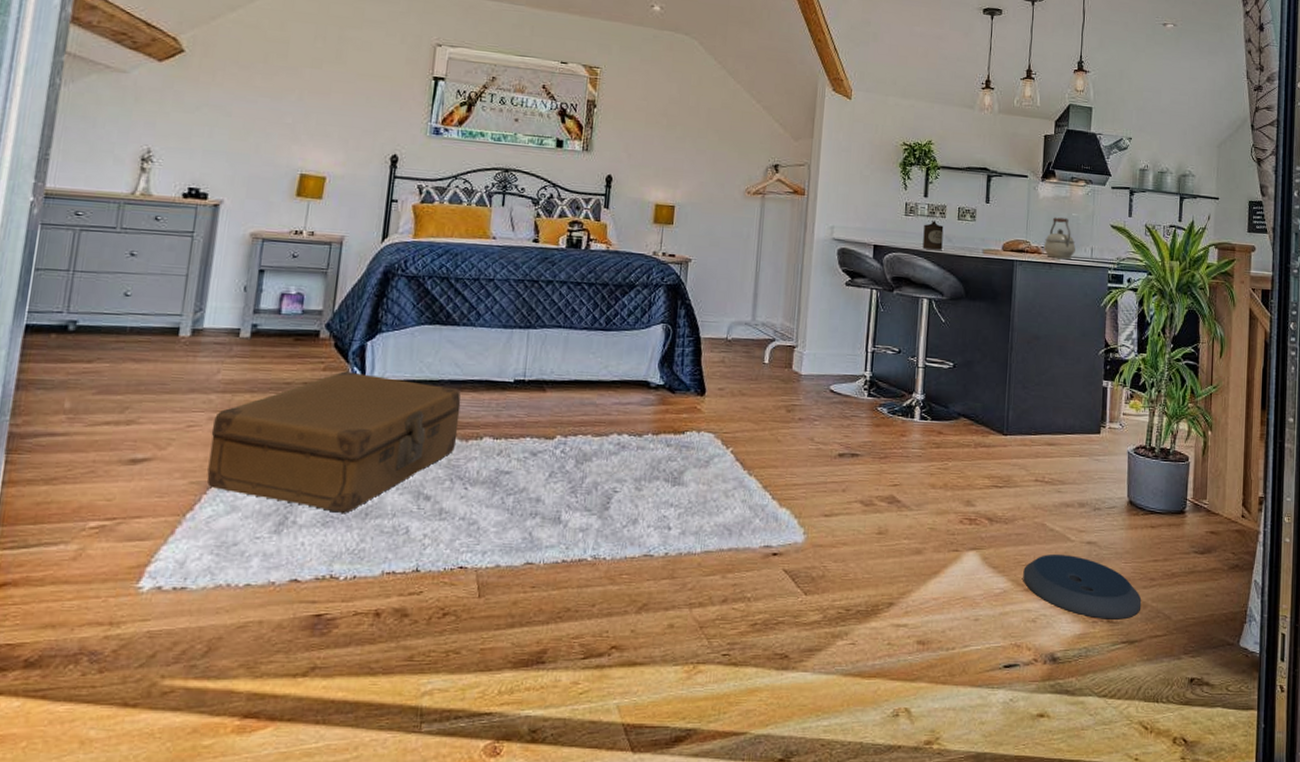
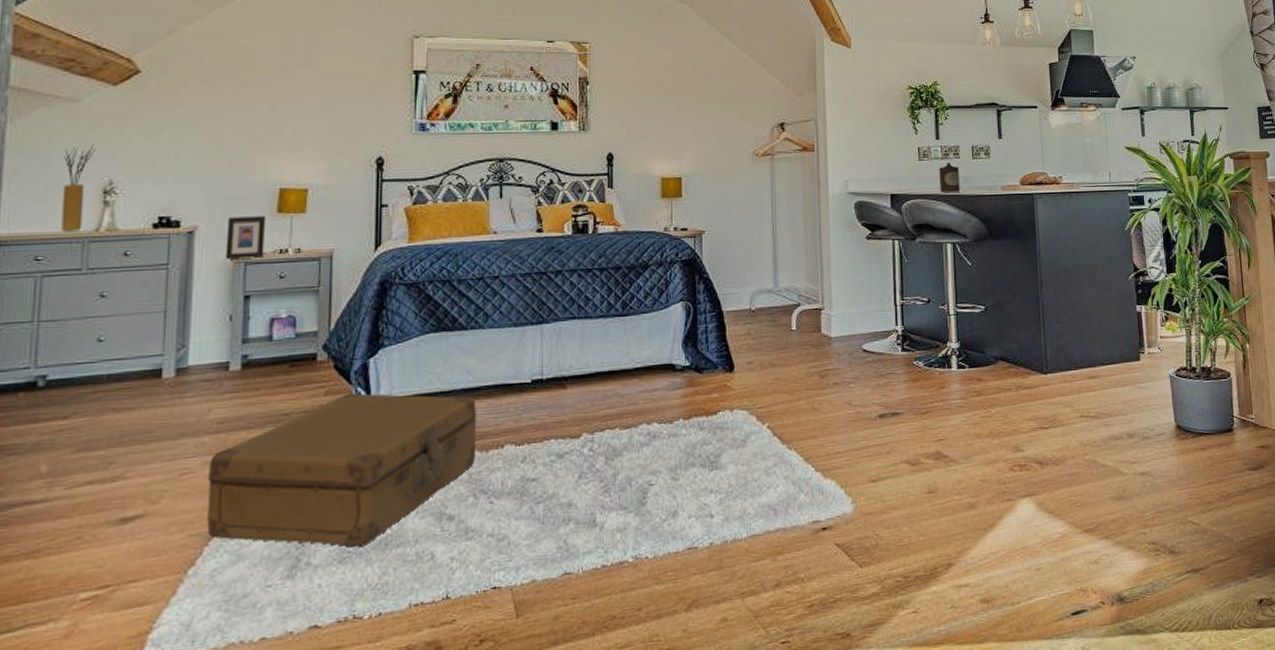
vase: none [101,113,140,193] -> present [61,144,98,232]
picture frame: none [245,195,286,236] -> present [225,216,267,259]
robot vacuum: present [1023,553,1142,620] -> none [1080,489,1202,551]
kettle: present [1043,217,1076,259] -> none [1061,145,1093,187]

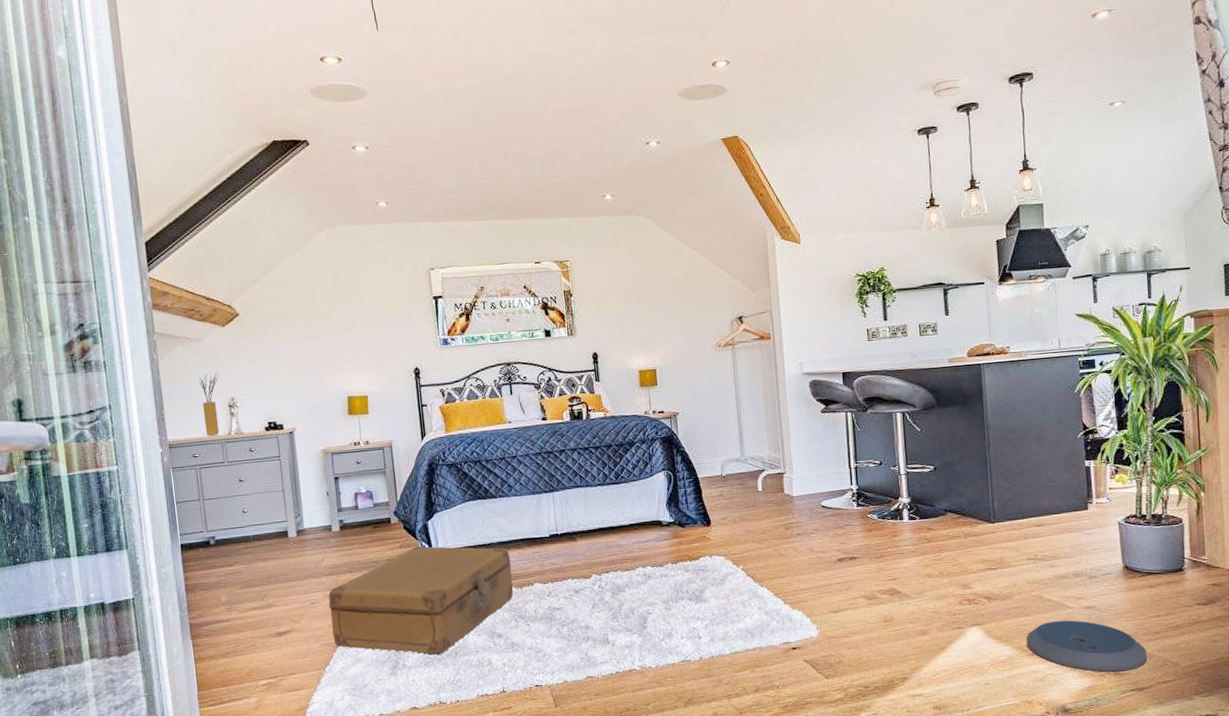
picture frame: present [225,216,267,259] -> none [315,418,344,451]
canister: present [939,163,960,192] -> none [887,341,909,368]
robot vacuum: none [1080,489,1202,551] -> present [1026,620,1148,672]

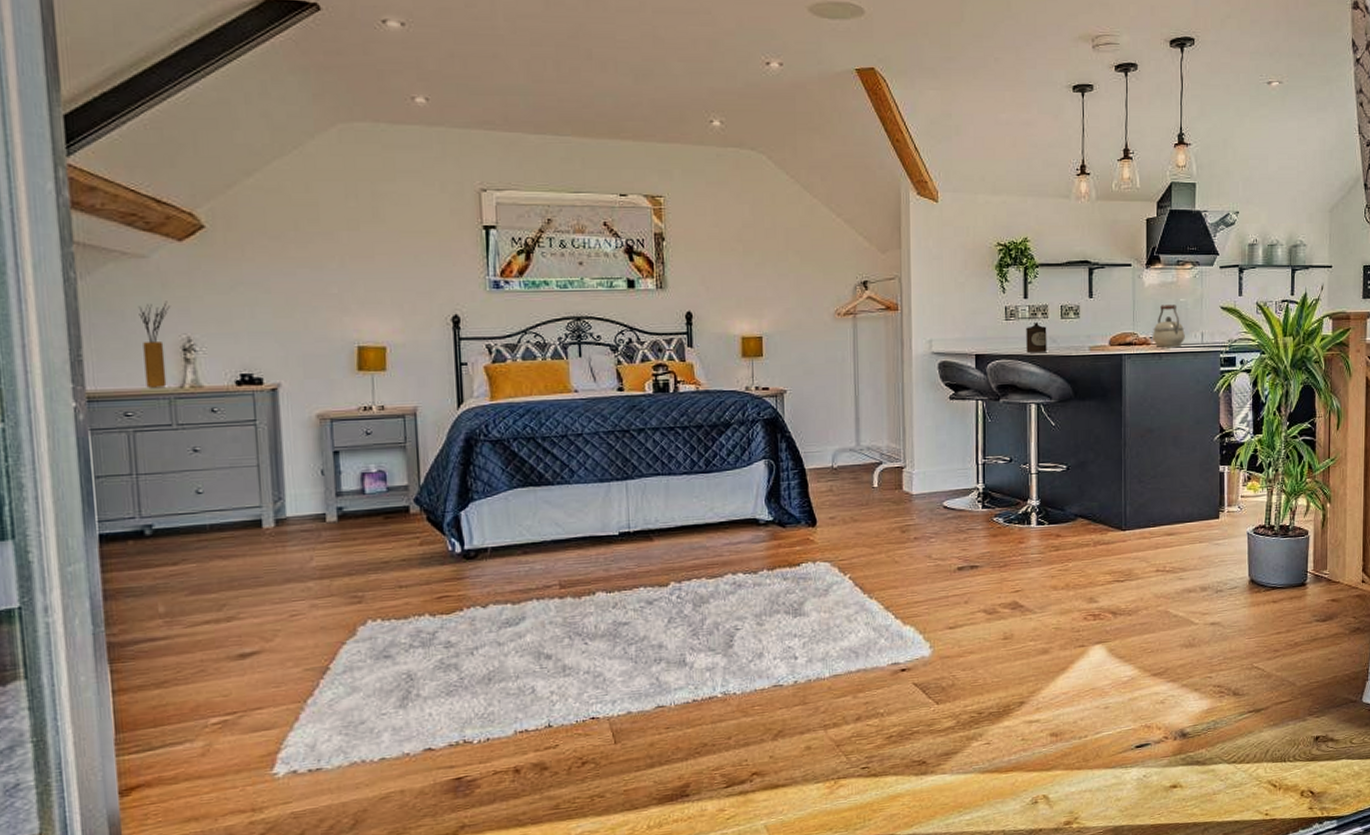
suitcase: present [328,546,513,655] -> none [316,543,569,681]
canister: none [887,341,909,368] -> present [1026,323,1047,353]
kettle: none [1009,315,1042,356] -> present [1152,304,1185,347]
robot vacuum: present [1026,620,1148,672] -> none [1149,637,1266,693]

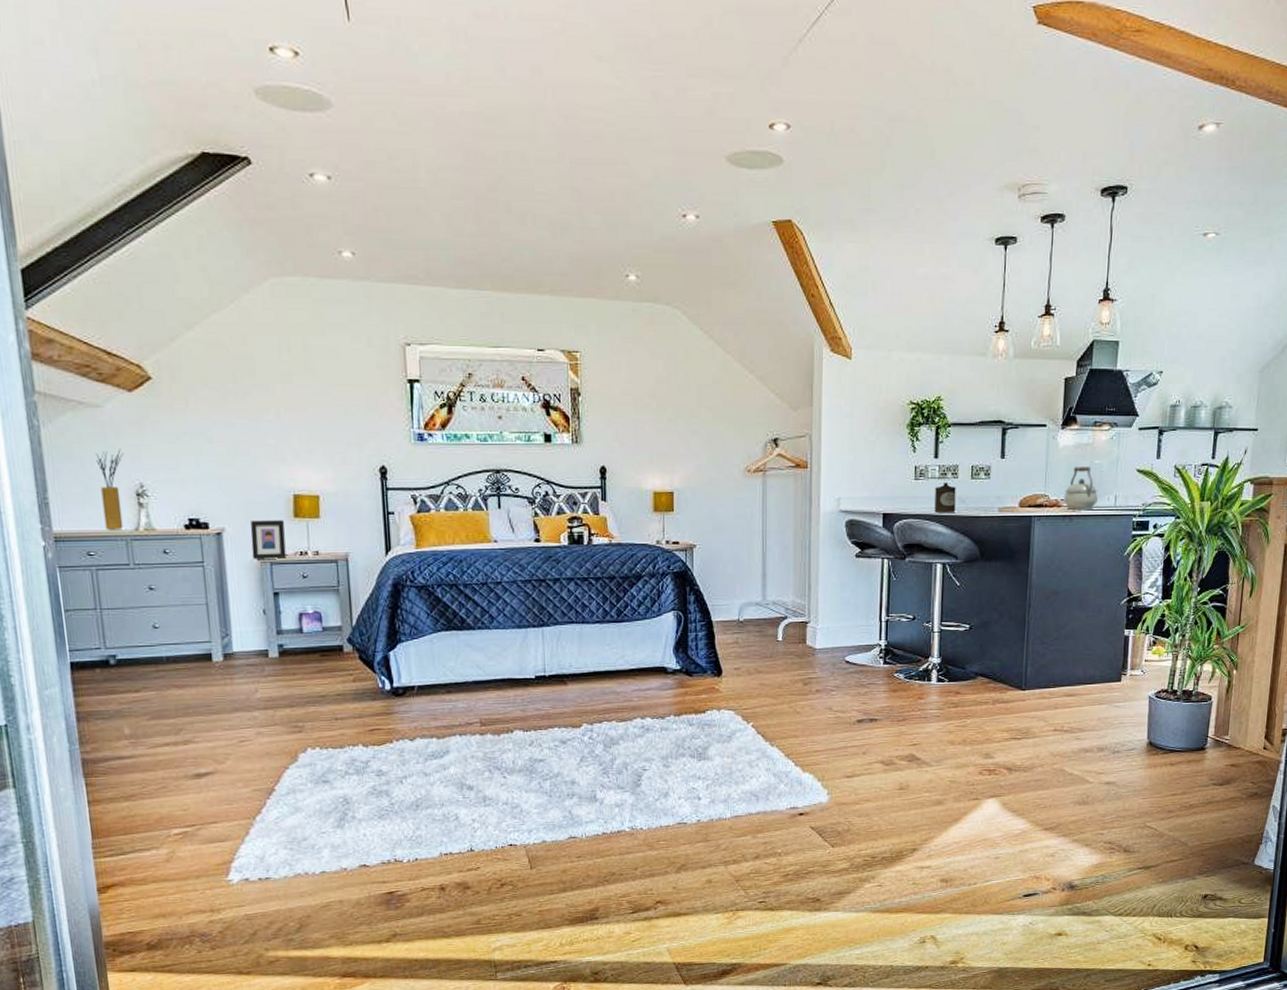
picture frame: none [309,374,349,416] -> present [250,520,286,559]

